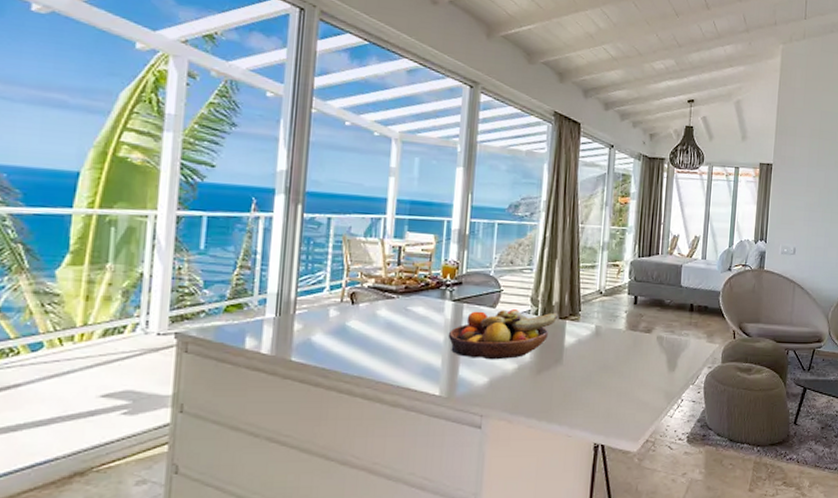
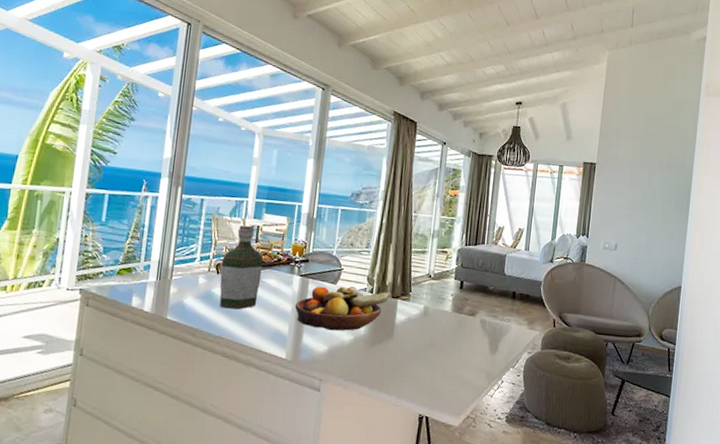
bottle: none [355,246,408,344] -> present [219,225,263,310]

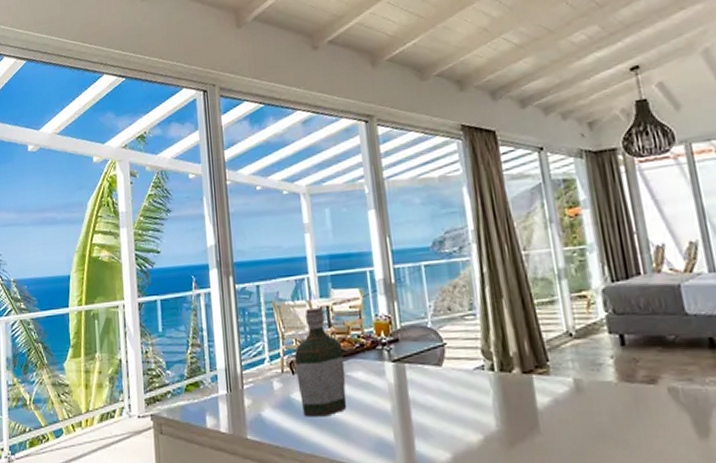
fruit bowl: present [294,286,392,331] -> none [394,366,522,430]

